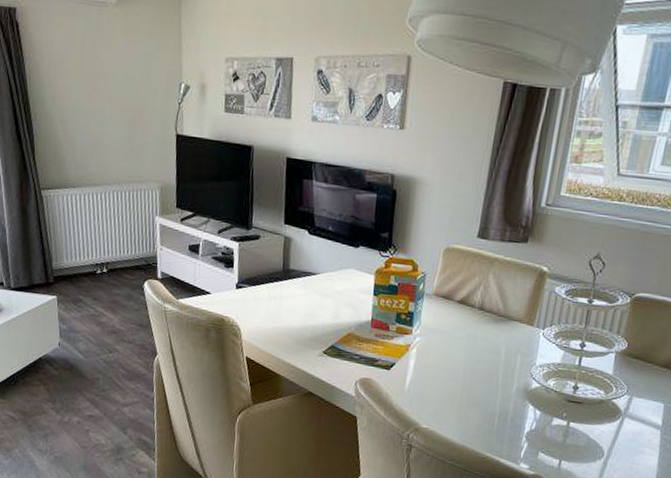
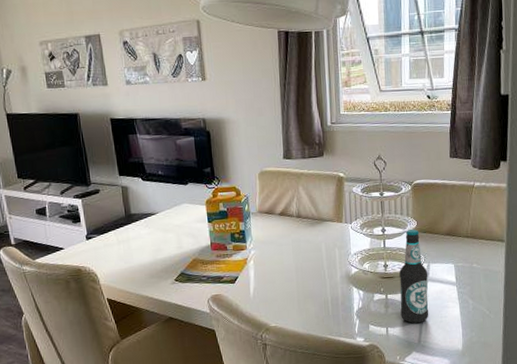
bottle: none [580,351,628,464] -> present [399,229,429,323]

